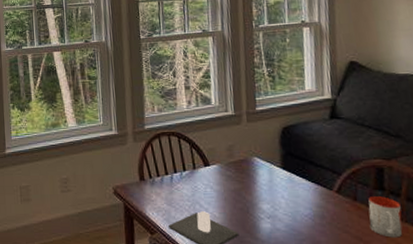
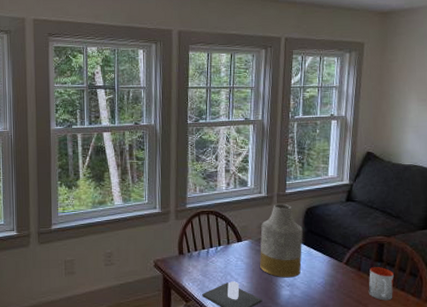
vase: none [230,122,283,208] -> present [260,203,303,278]

